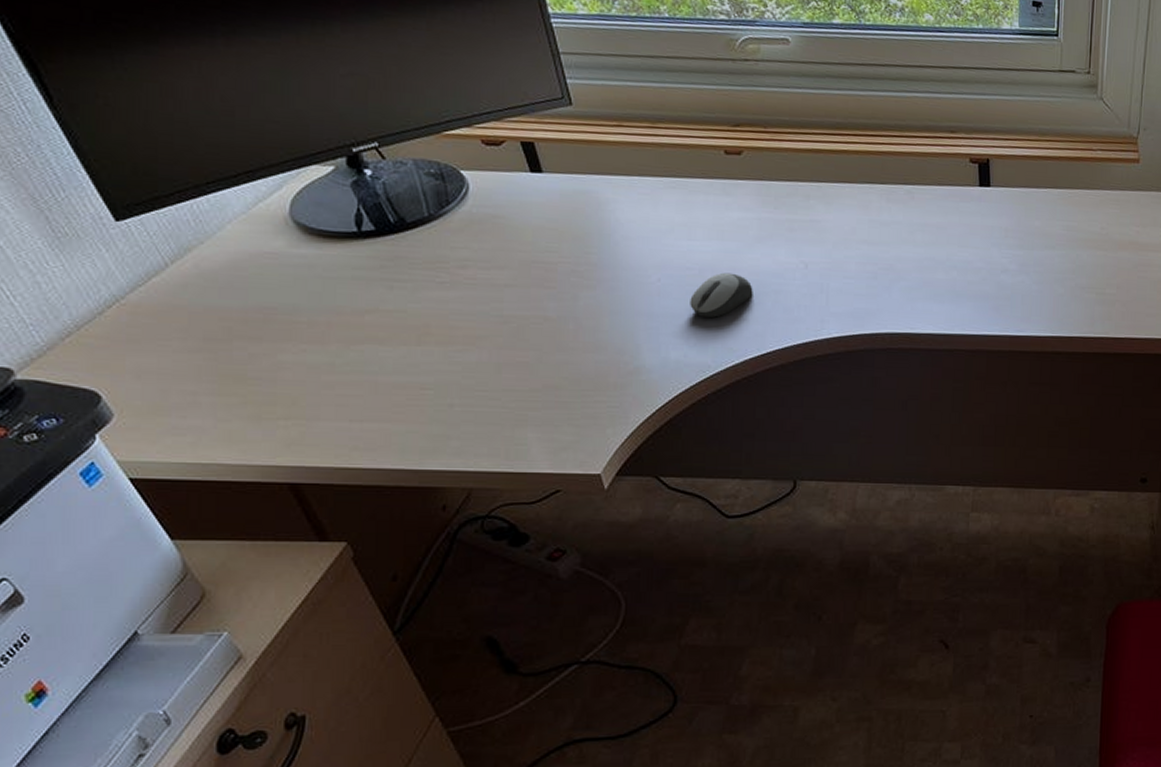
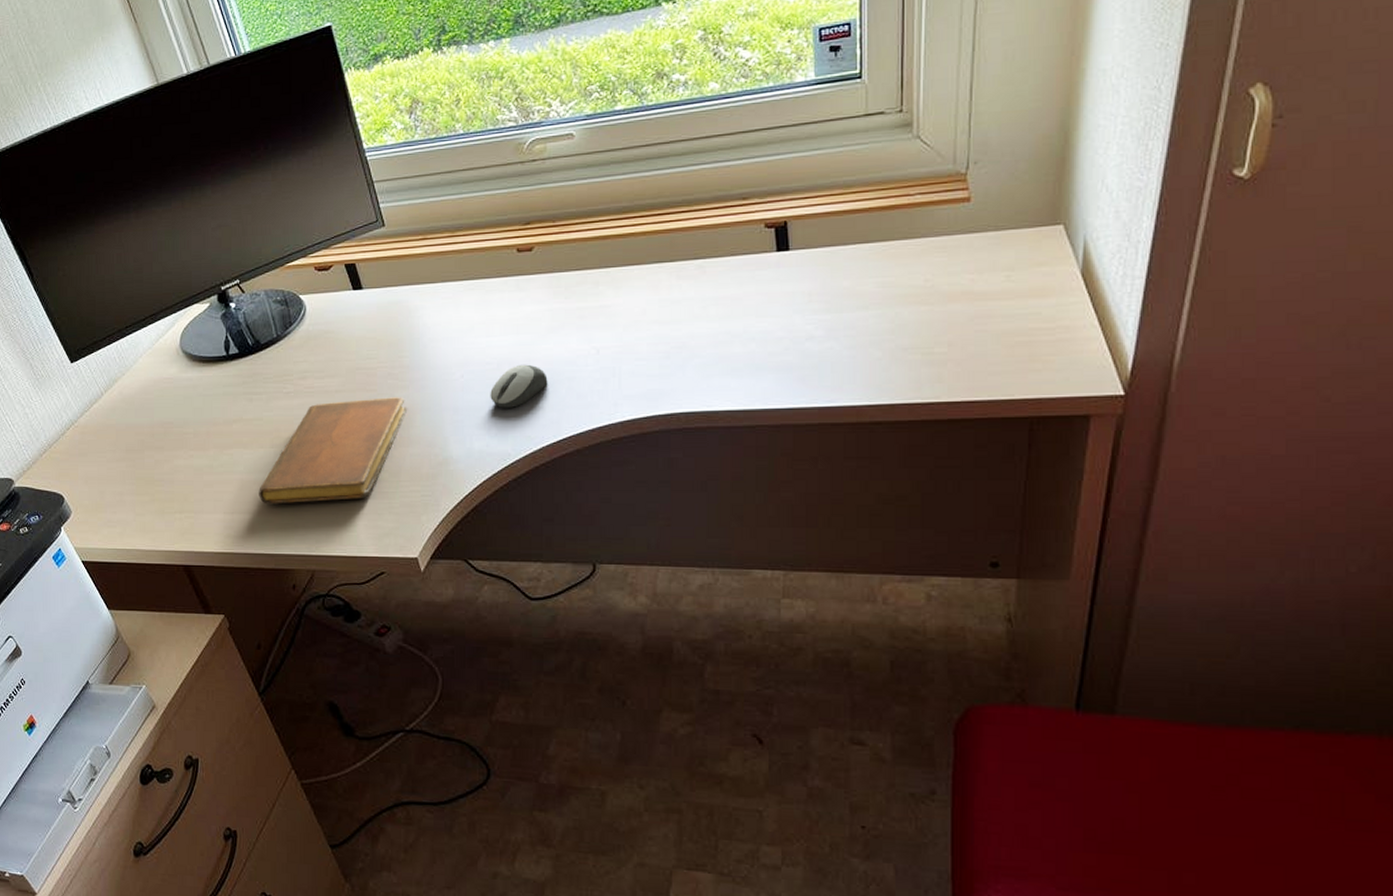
notebook: none [399,296,594,412] -> present [259,397,408,504]

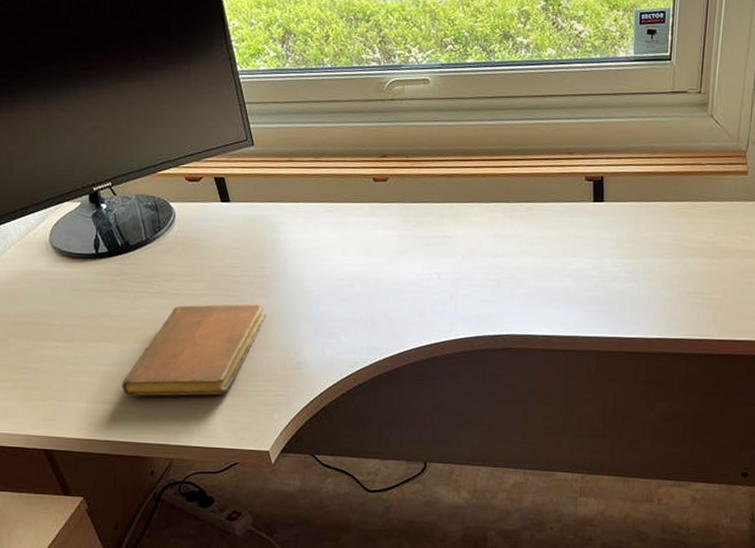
computer mouse: present [490,364,548,408] -> none [342,282,394,321]

